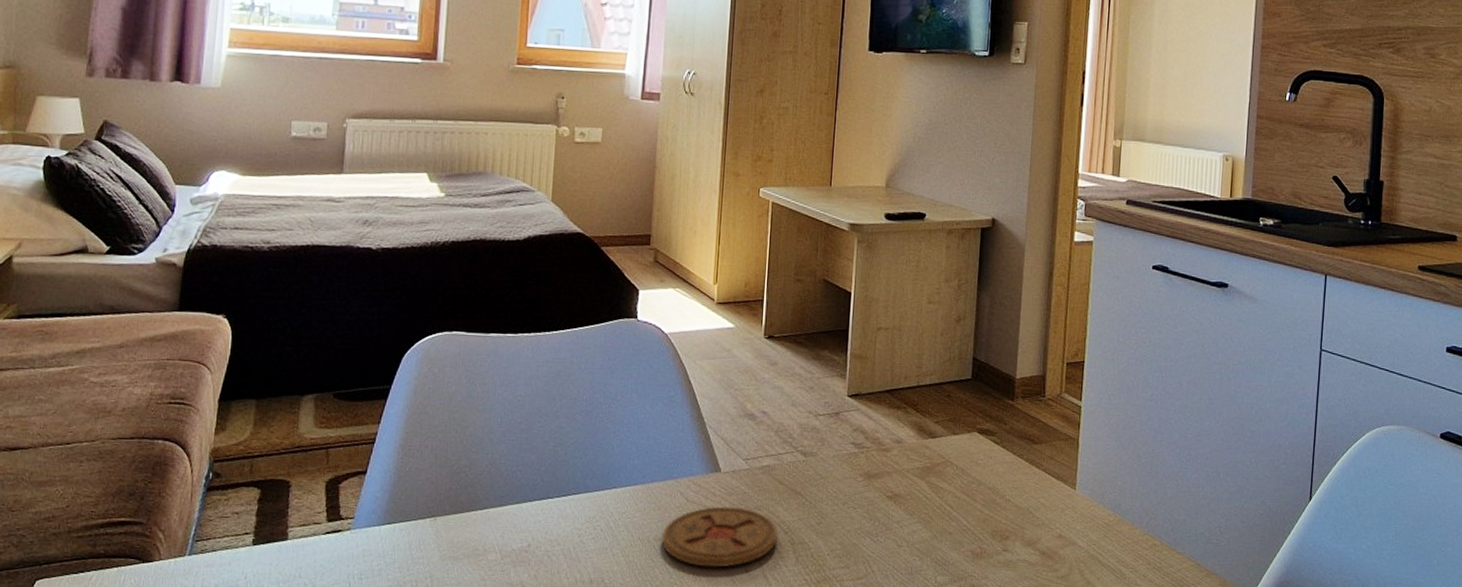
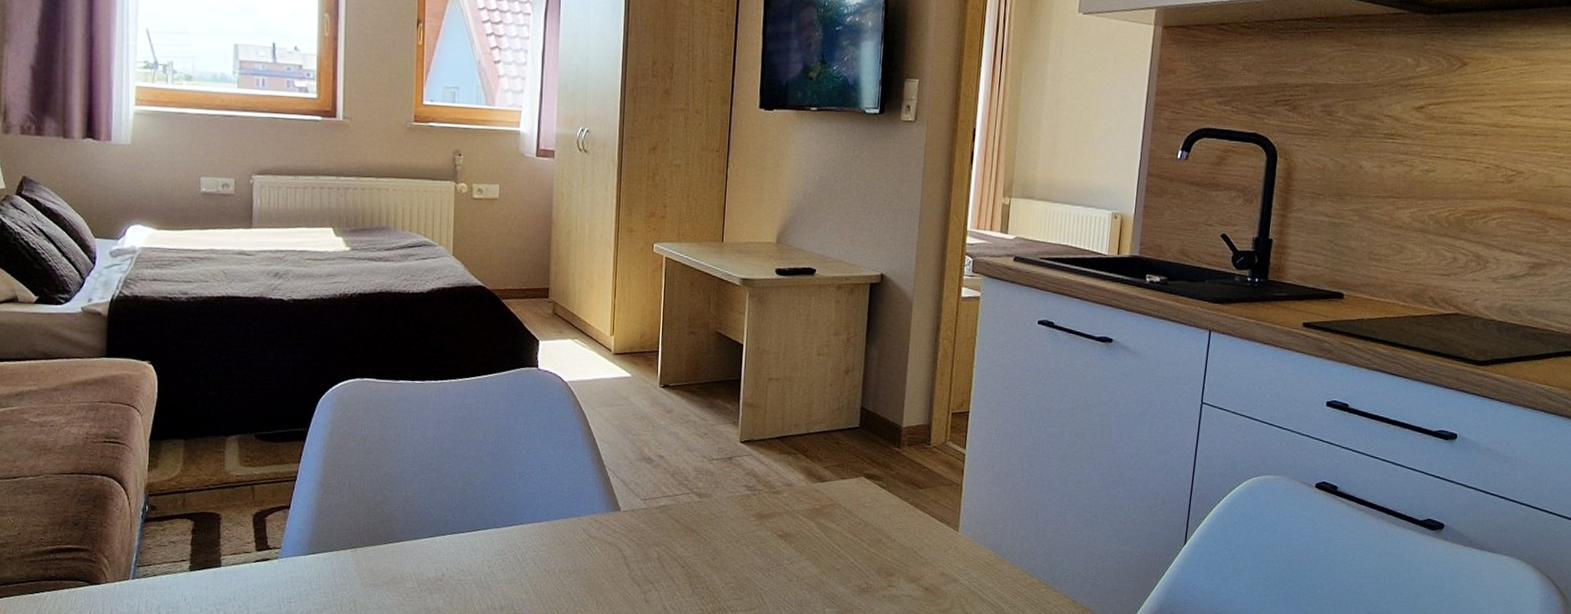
coaster: present [661,506,778,568] -> none [566,542,676,598]

